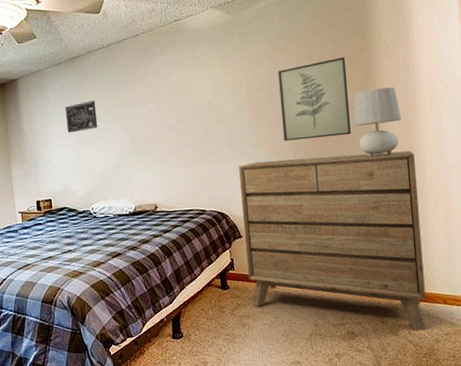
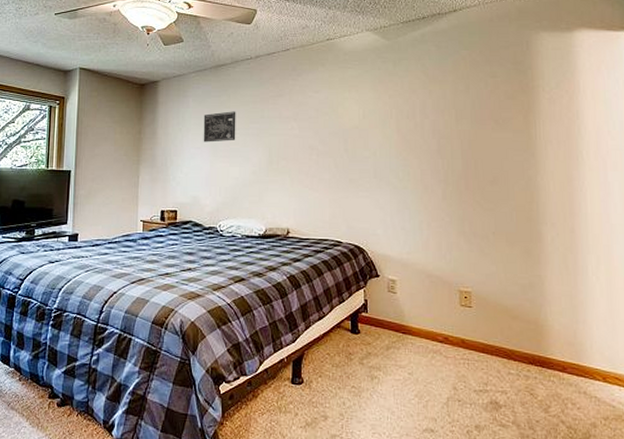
dresser: present [238,150,426,331] -> none [381,196,583,411]
wall art: present [278,57,352,142] -> none [432,95,507,178]
table lamp: present [352,86,402,157] -> none [508,131,563,205]

